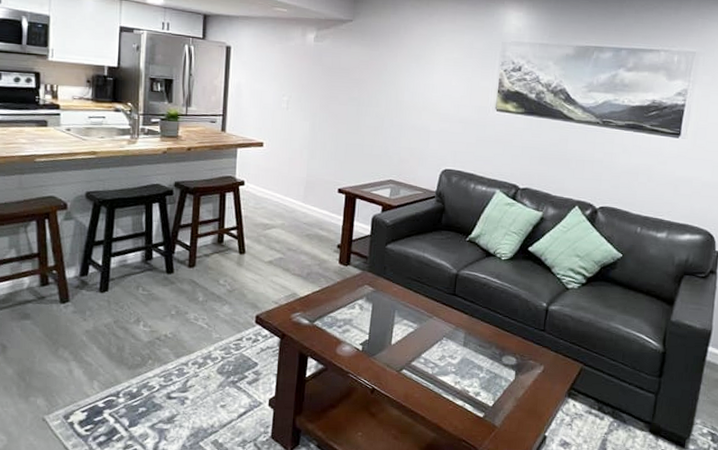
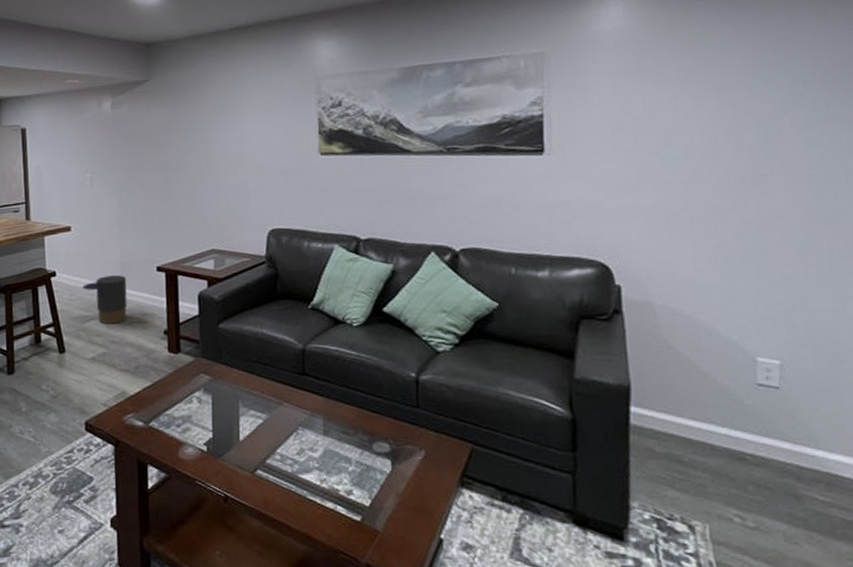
trash can: none [268,191,310,234] -> present [82,275,128,324]

